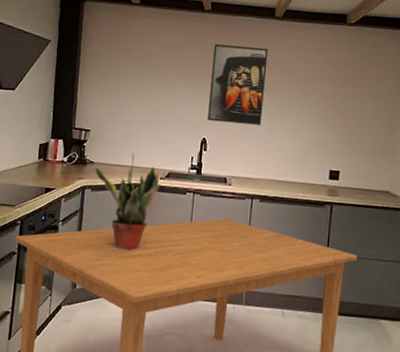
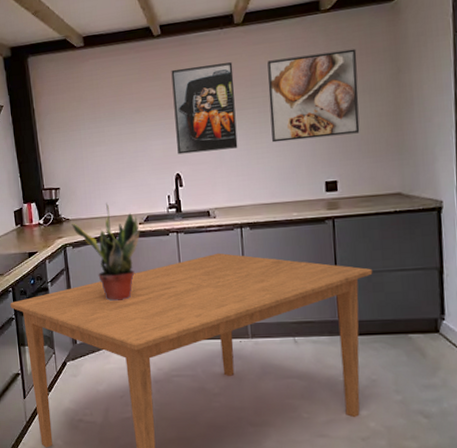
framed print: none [291,55,370,133] -> present [267,48,360,143]

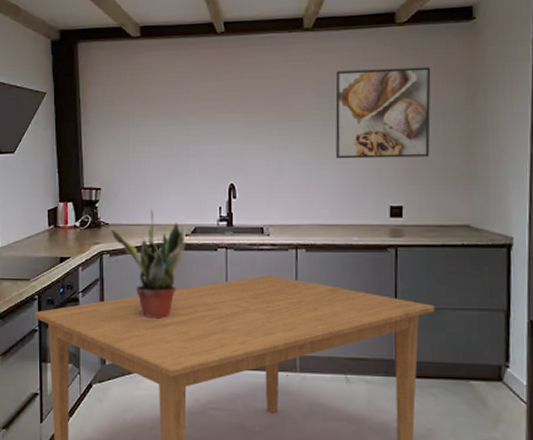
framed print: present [171,62,238,155] -> none [233,69,299,163]

